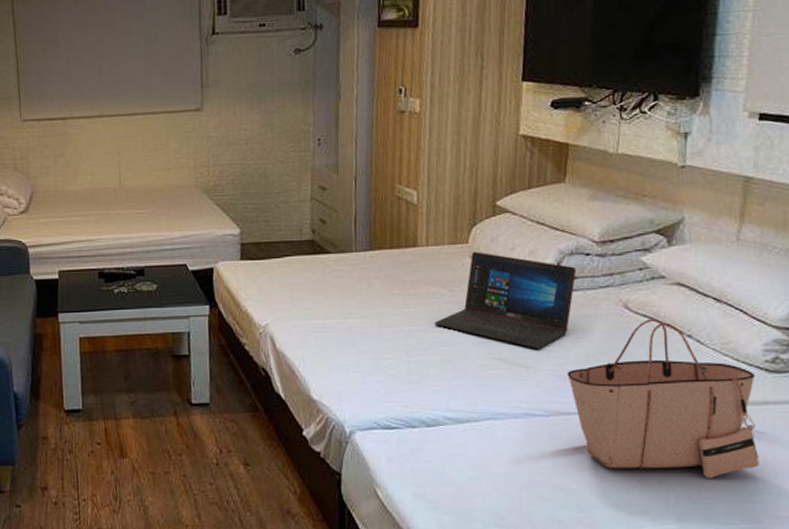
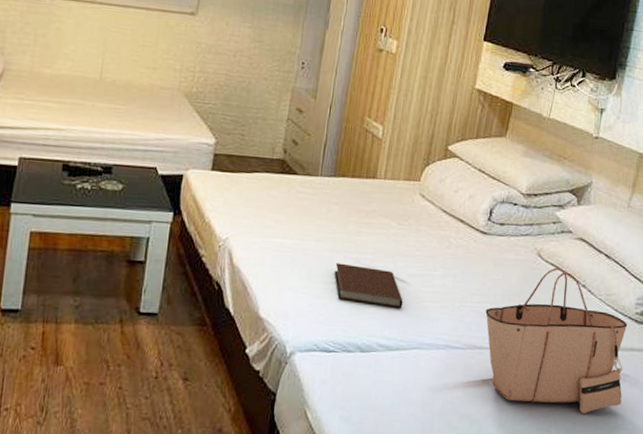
notebook: none [385,338,467,380] -> present [334,263,403,309]
laptop: present [434,251,577,349] -> none [381,190,505,286]

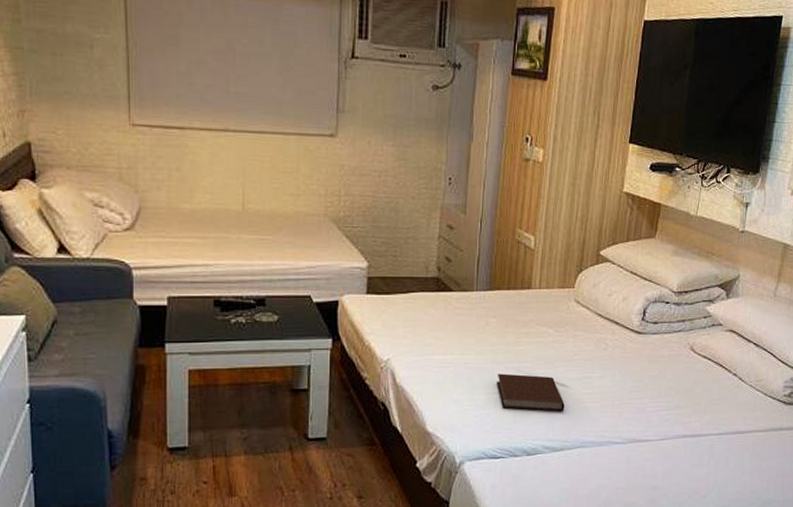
tote bag: present [485,267,628,414] -> none [643,359,777,492]

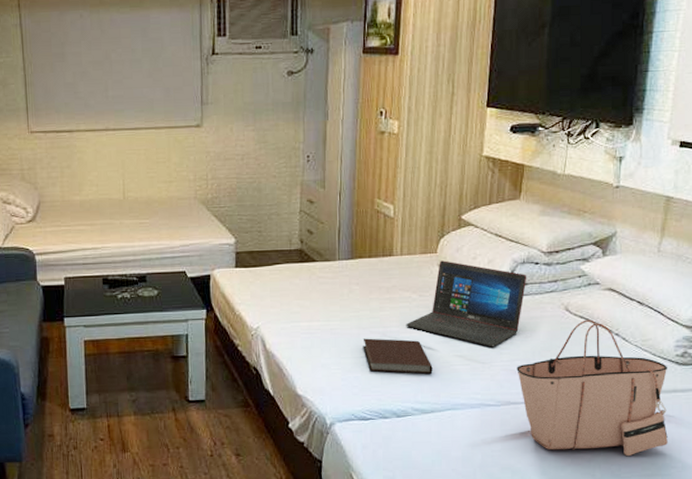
laptop: none [541,296,658,385] -> present [406,260,527,347]
tote bag: none [643,359,777,492] -> present [517,319,668,457]

